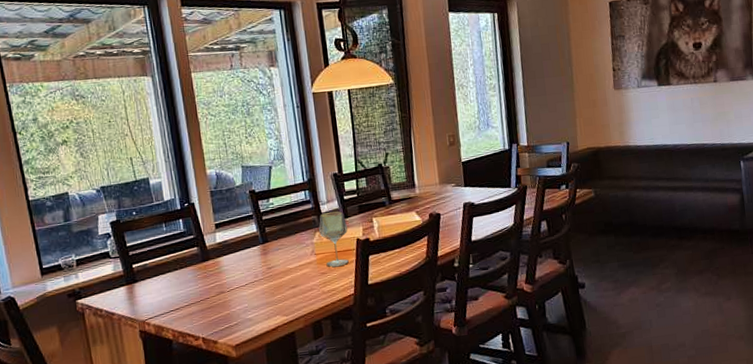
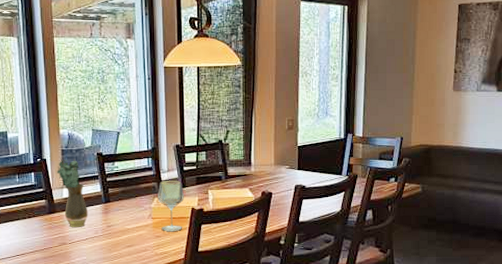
vase: none [207,199,246,274] -> present [57,158,88,227]

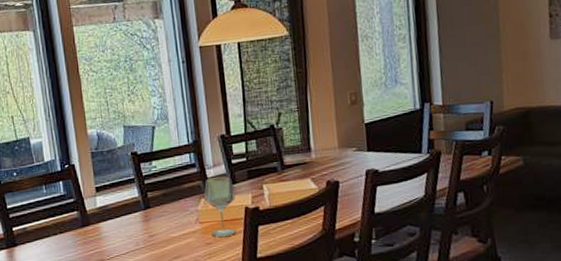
vase: present [57,158,88,227] -> none [87,161,127,240]

